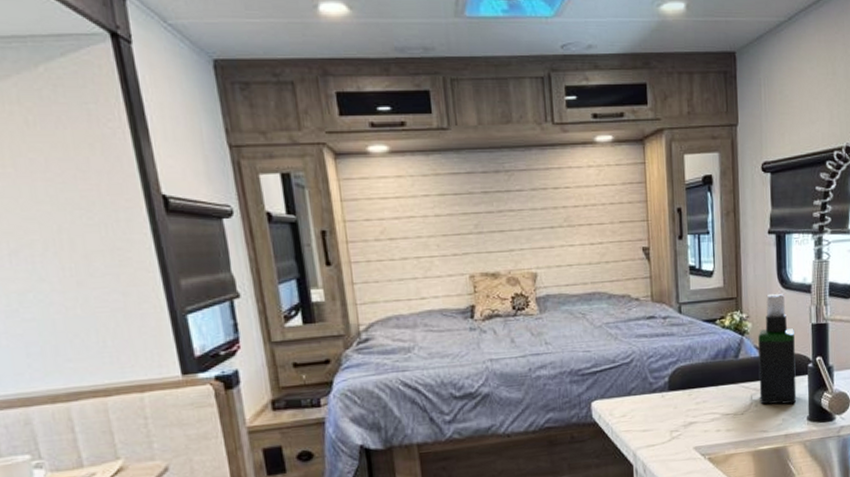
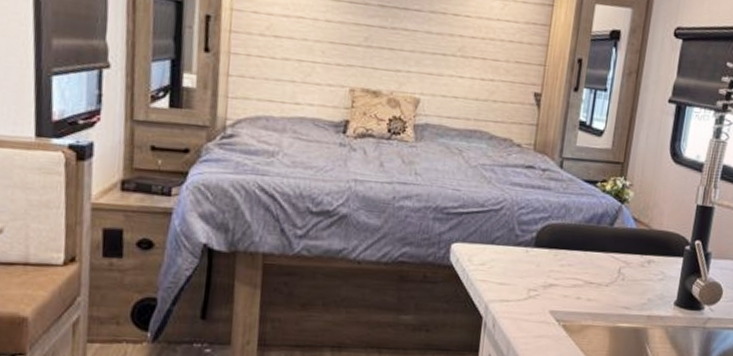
spray bottle: present [758,293,797,405] -> none [627,165,678,286]

